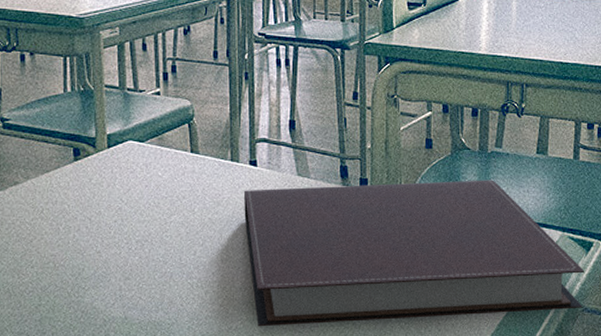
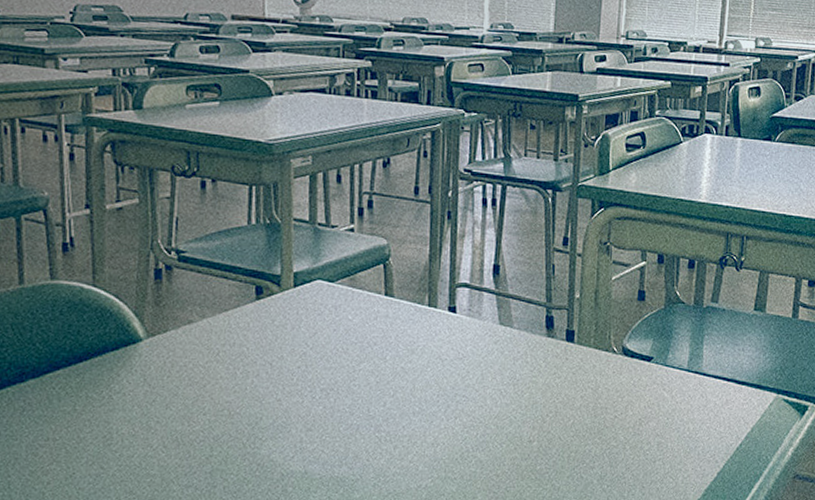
notebook: present [244,180,585,327] -> none [440,336,799,486]

